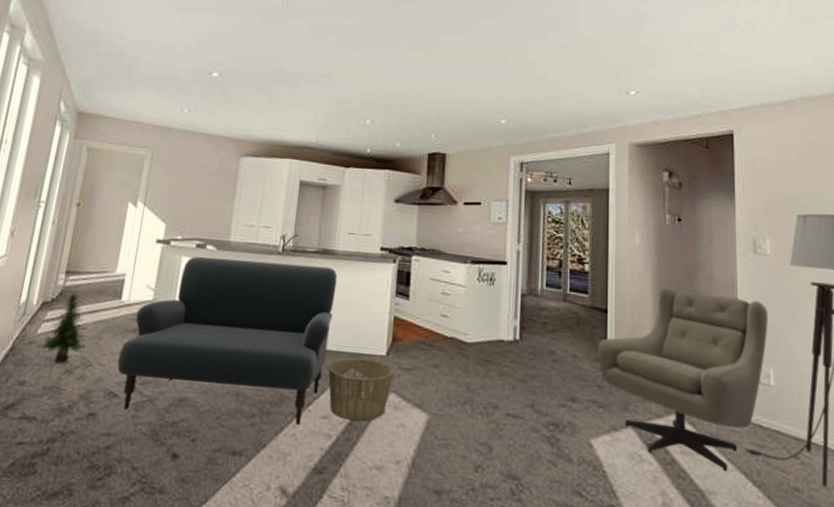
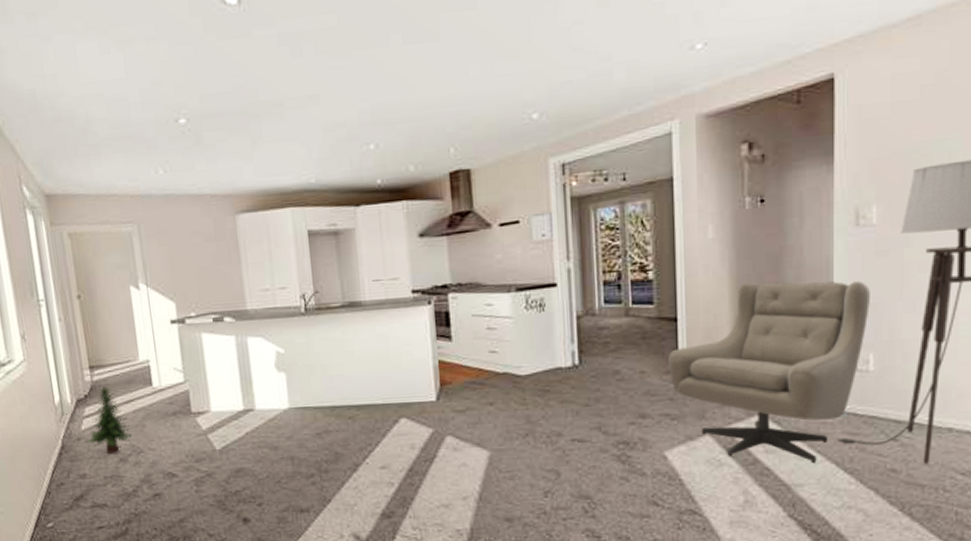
sofa: present [117,256,338,426] -> none [165,320,375,487]
basket: present [328,357,394,421] -> none [378,406,447,467]

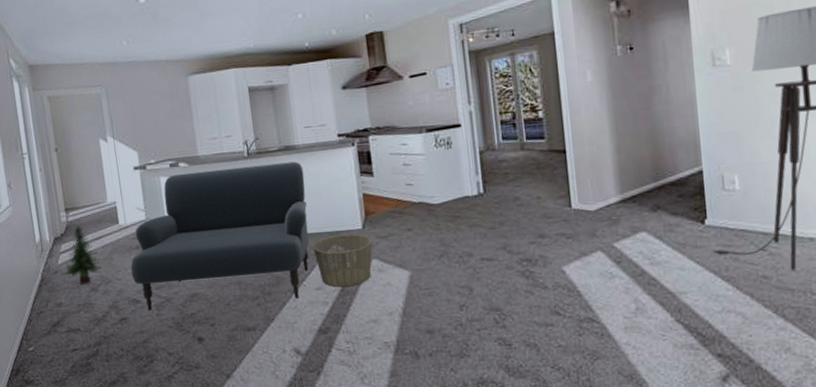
sofa: none [165,320,375,487] -> present [130,161,310,311]
basket: none [378,406,447,467] -> present [312,233,373,288]
armchair: present [669,281,870,464] -> none [560,113,731,274]

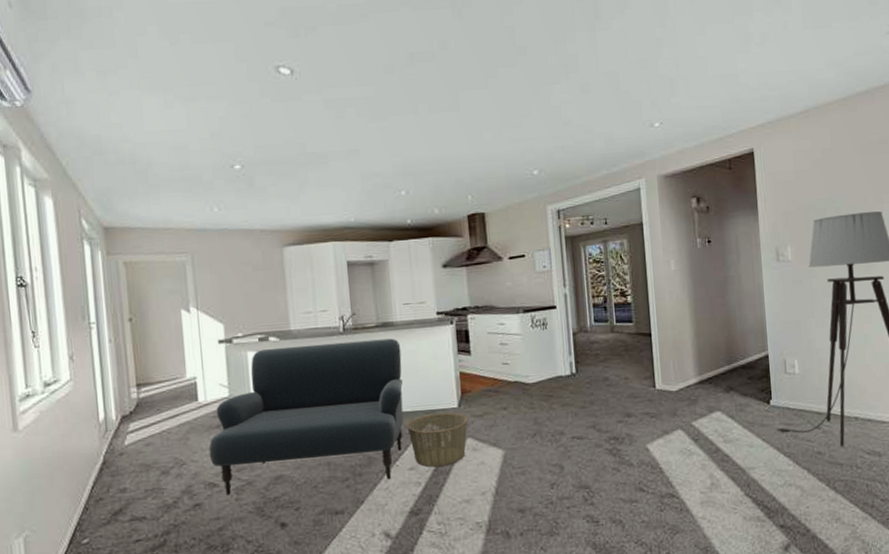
tree: present [62,226,103,284] -> none [128,403,177,467]

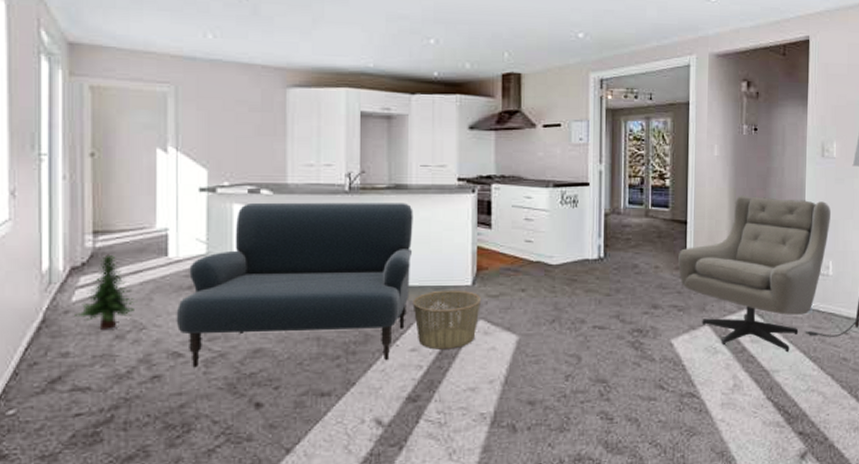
tree: none [128,403,177,467] -> present [75,254,138,330]
armchair: none [646,303,792,450] -> present [678,194,831,353]

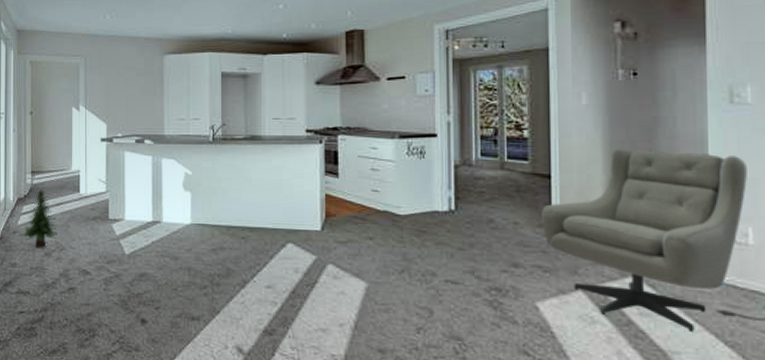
sofa: present [176,202,413,368] -> none [85,150,267,295]
basket: present [412,290,481,350] -> none [267,233,330,290]

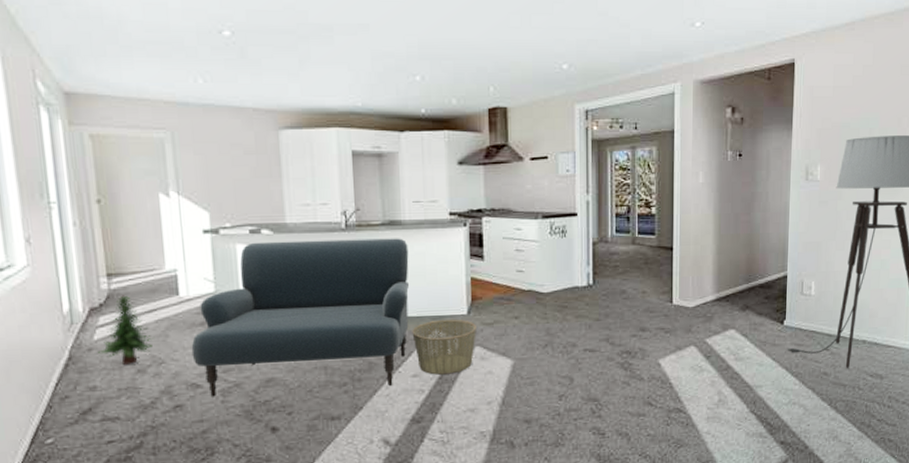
sofa: none [85,150,267,295] -> present [191,238,409,397]
basket: none [267,233,330,290] -> present [412,319,476,375]
armchair: present [542,147,747,333] -> none [665,220,814,369]

